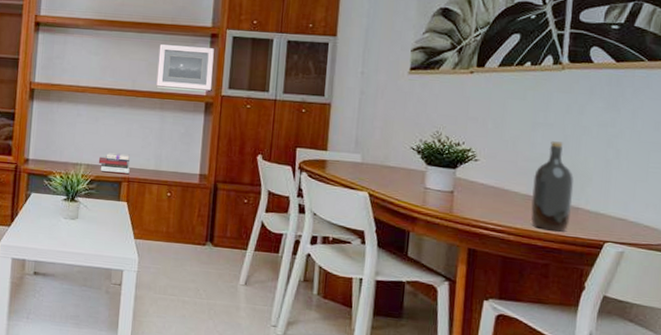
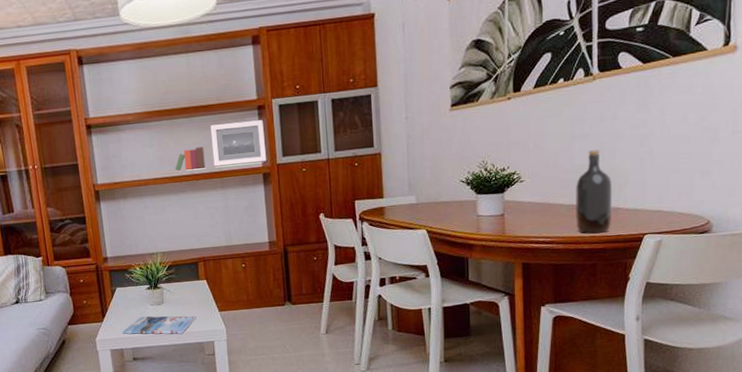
magazine: none [28,228,110,255] -> present [122,315,197,334]
books: present [98,152,130,174] -> none [172,235,204,257]
books: none [117,64,149,87] -> present [175,147,206,171]

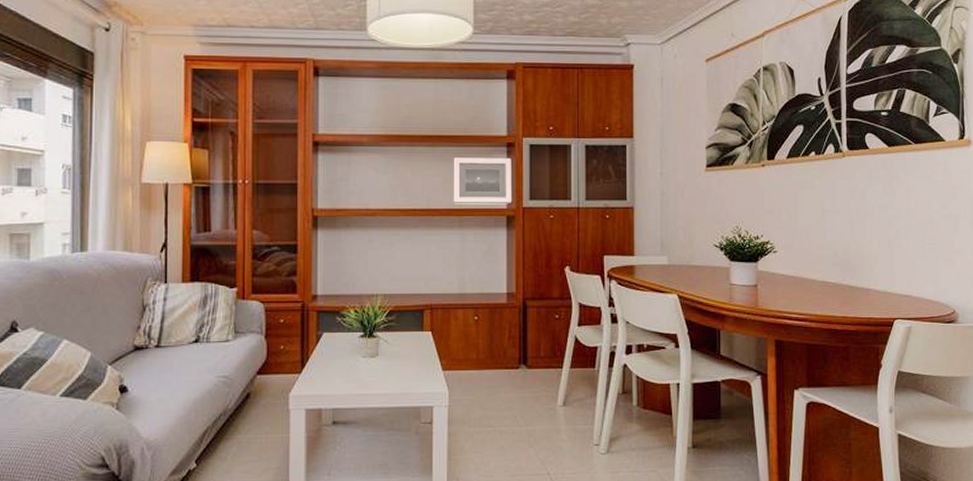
magazine: present [122,315,197,334] -> none [323,370,416,395]
books: present [175,147,206,171] -> none [410,180,444,204]
wine bottle: present [576,150,613,234] -> none [828,227,864,315]

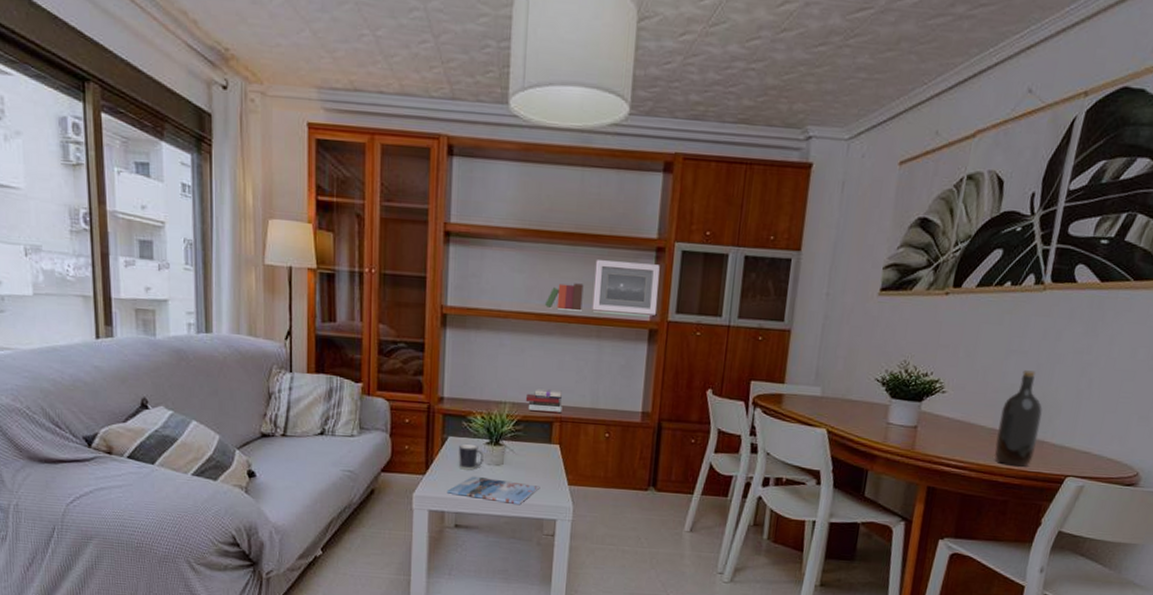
magazine: none [323,370,416,395] -> present [446,476,540,504]
mug: none [333,338,358,365] -> present [458,443,484,470]
books: none [396,279,432,301] -> present [525,388,562,414]
books: none [410,180,444,204] -> present [545,283,584,311]
wine bottle: none [828,227,864,315] -> present [994,370,1043,468]

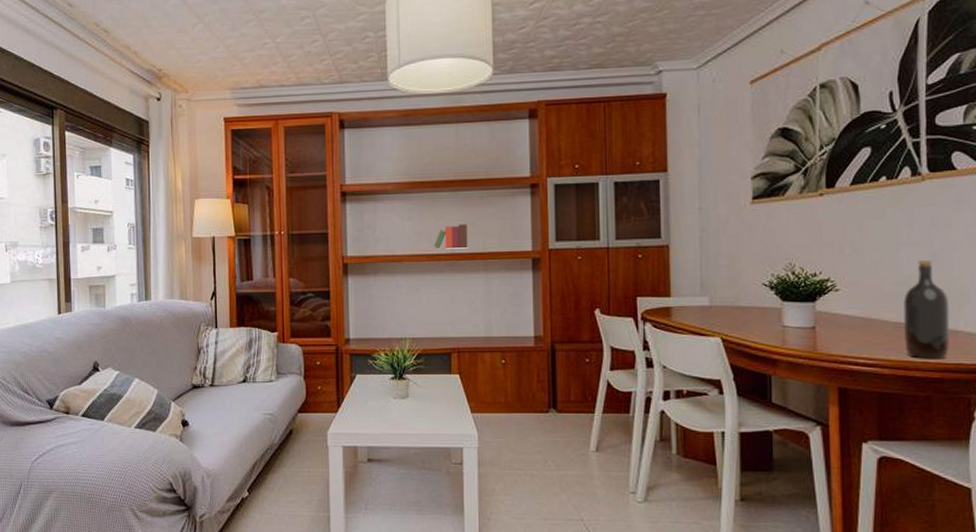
magazine: present [446,476,540,504] -> none [358,410,445,435]
mug: present [458,443,484,470] -> none [365,380,390,405]
books: present [525,388,562,414] -> none [424,323,459,345]
picture frame: present [592,260,660,317] -> none [476,199,538,248]

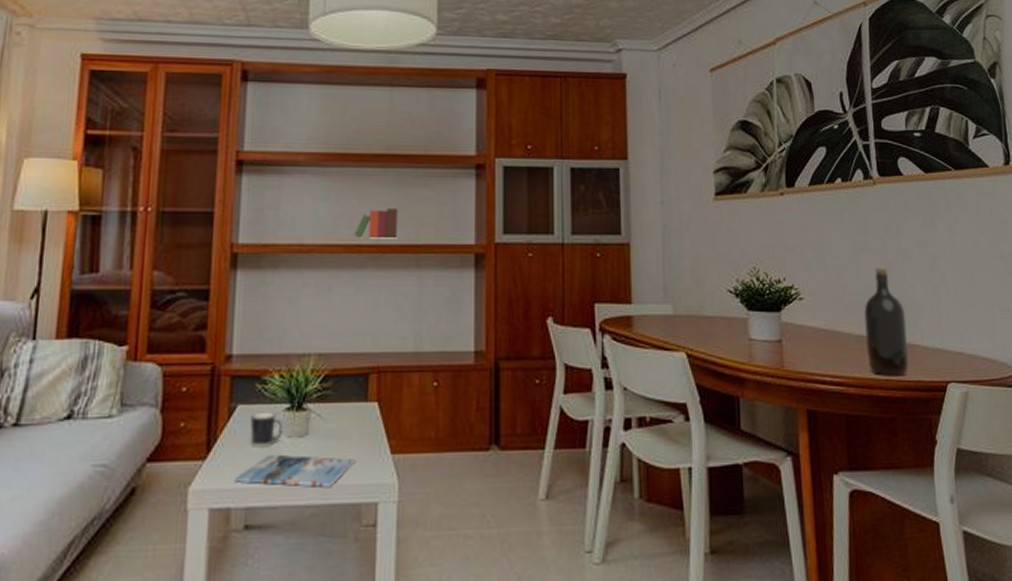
magazine: none [358,410,445,435] -> present [234,454,356,487]
mug: none [365,380,390,405] -> present [249,411,283,447]

